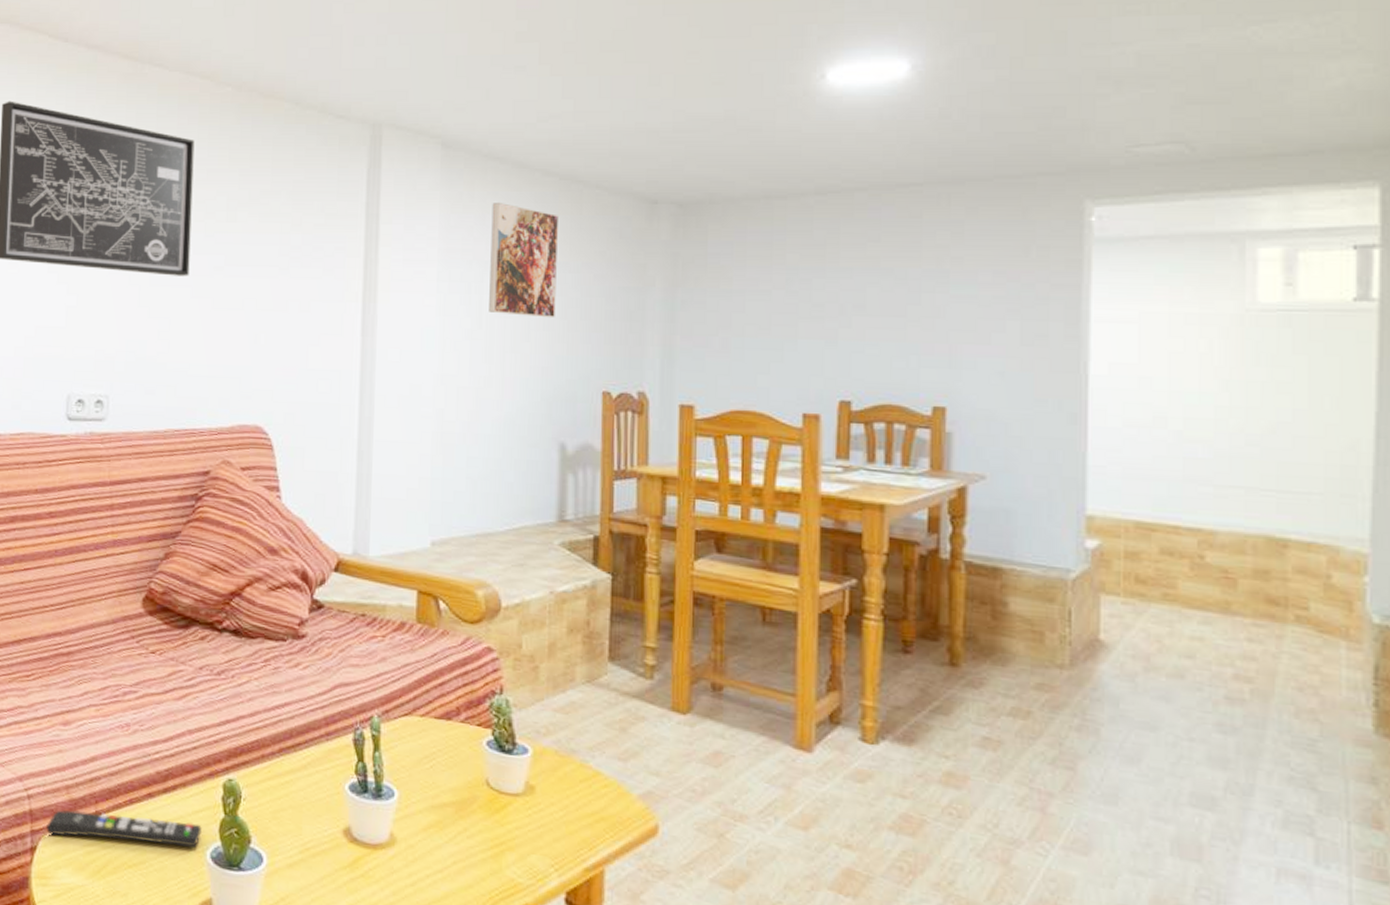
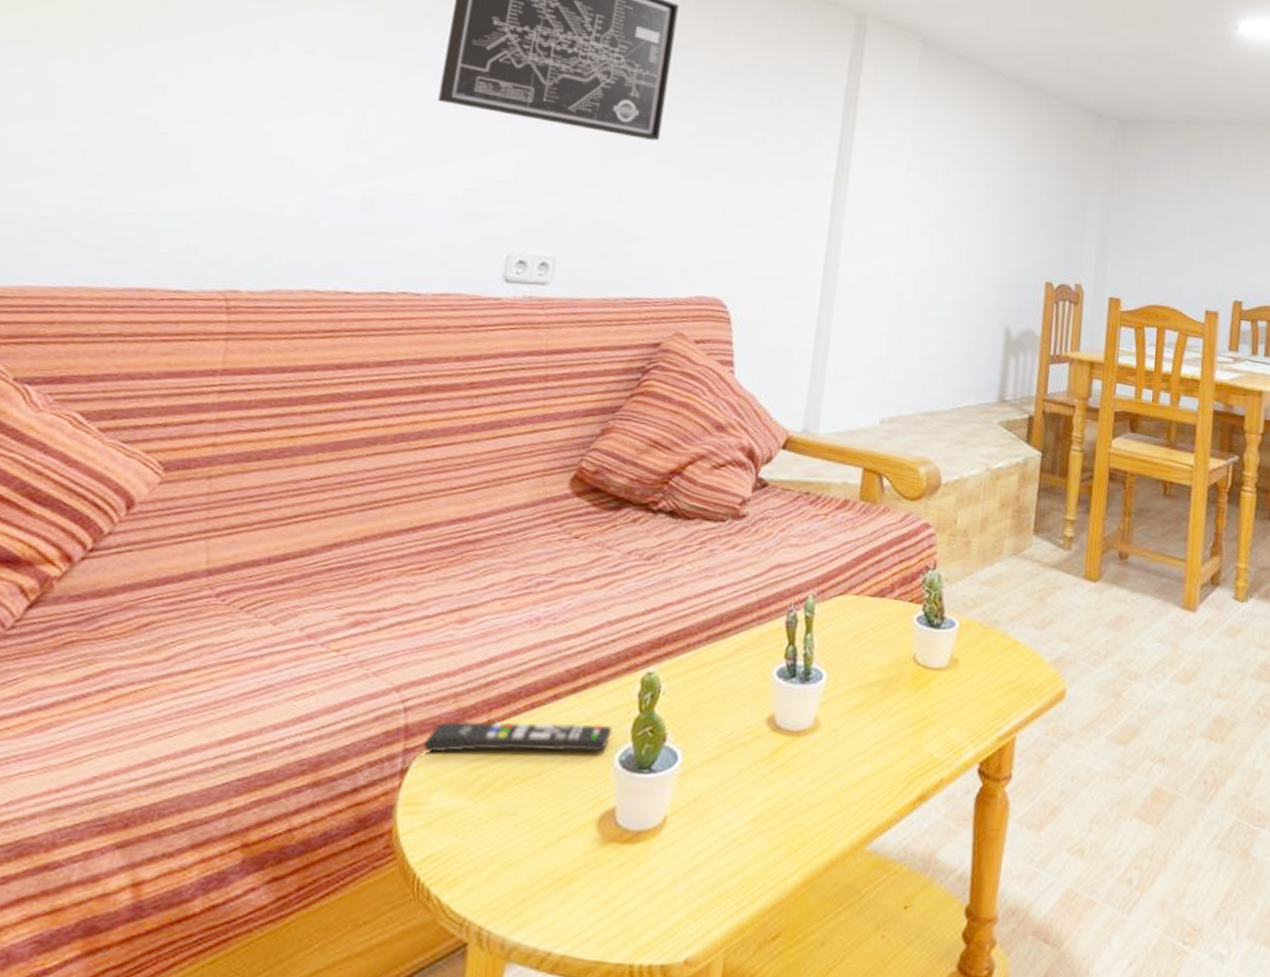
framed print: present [489,203,560,318] -> none [952,101,1020,212]

